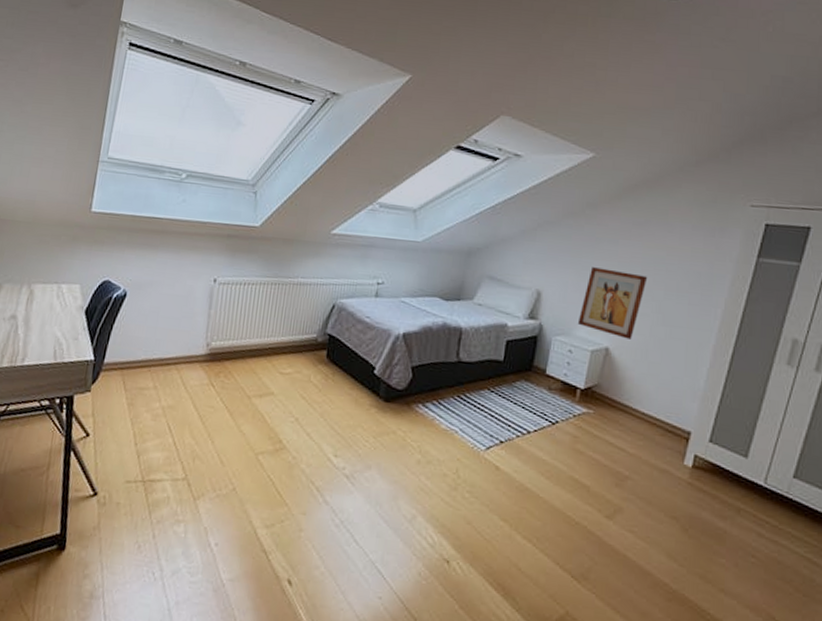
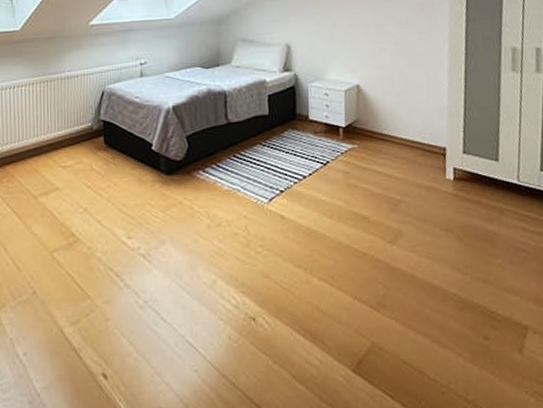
wall art: present [577,267,648,339] -> none [327,14,380,74]

